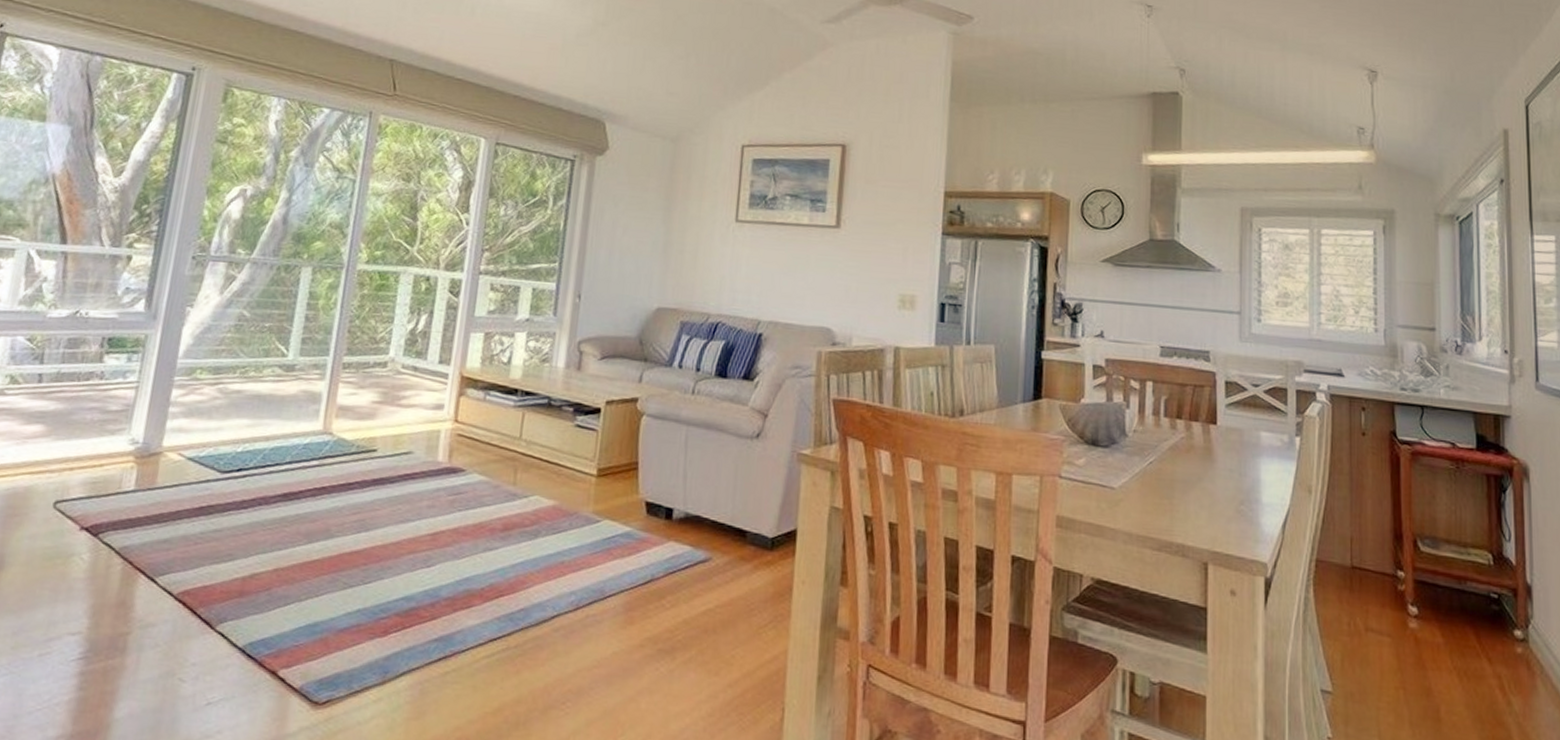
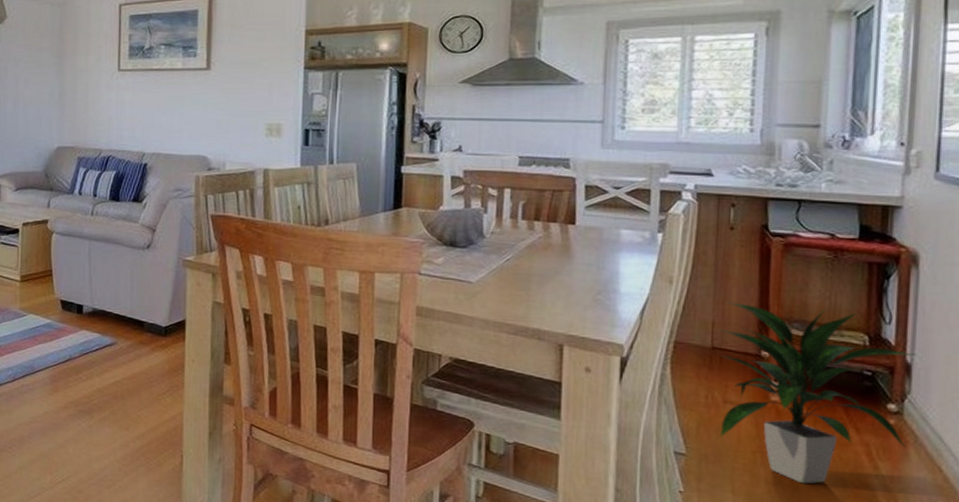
indoor plant: none [1356,515,1534,725] -> present [718,301,915,484]

